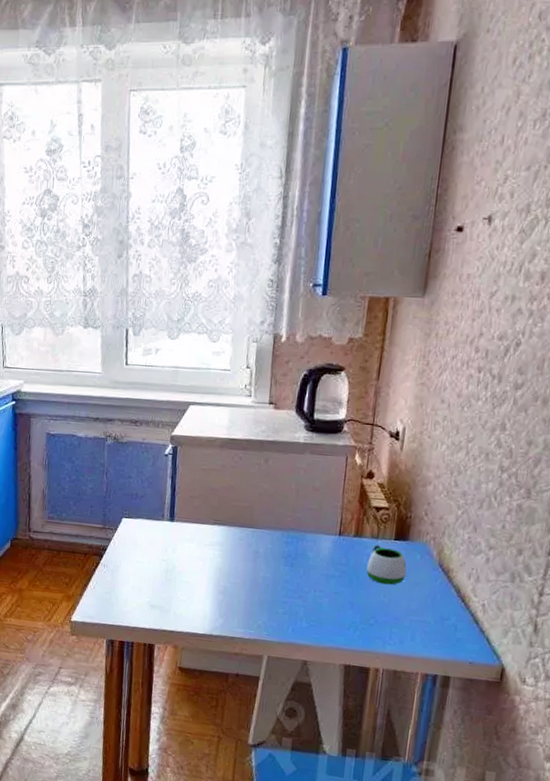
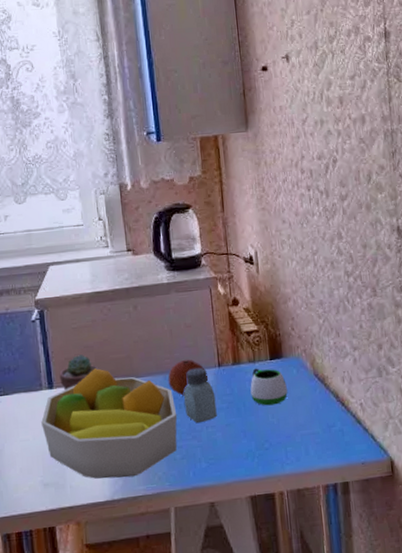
fruit bowl: none [157,511,288,619] -> present [41,368,177,479]
potted succulent: none [181,495,221,526] -> present [59,355,99,391]
fruit: none [285,521,327,556] -> present [168,359,209,396]
saltshaker: none [296,531,330,585] -> present [184,368,217,424]

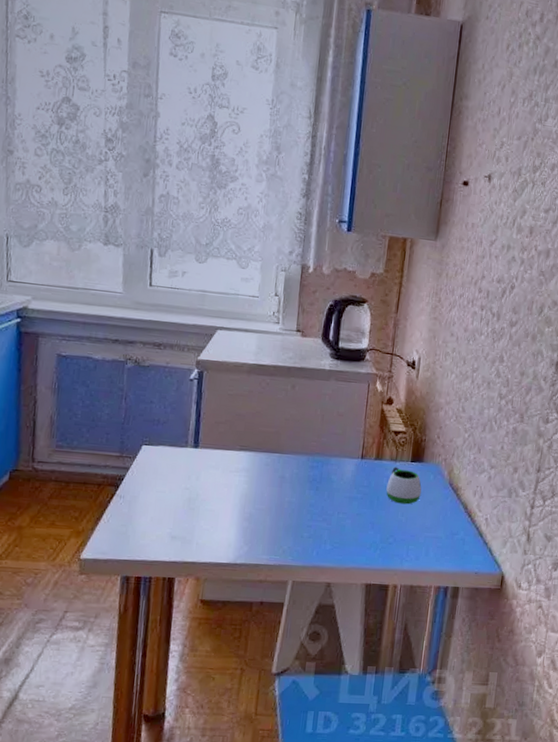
fruit bowl: present [41,368,177,479] -> none [180,437,313,546]
potted succulent: present [59,355,99,391] -> none [206,421,247,453]
fruit: present [168,359,209,396] -> none [310,445,350,480]
saltshaker: present [184,368,217,424] -> none [321,455,353,508]

